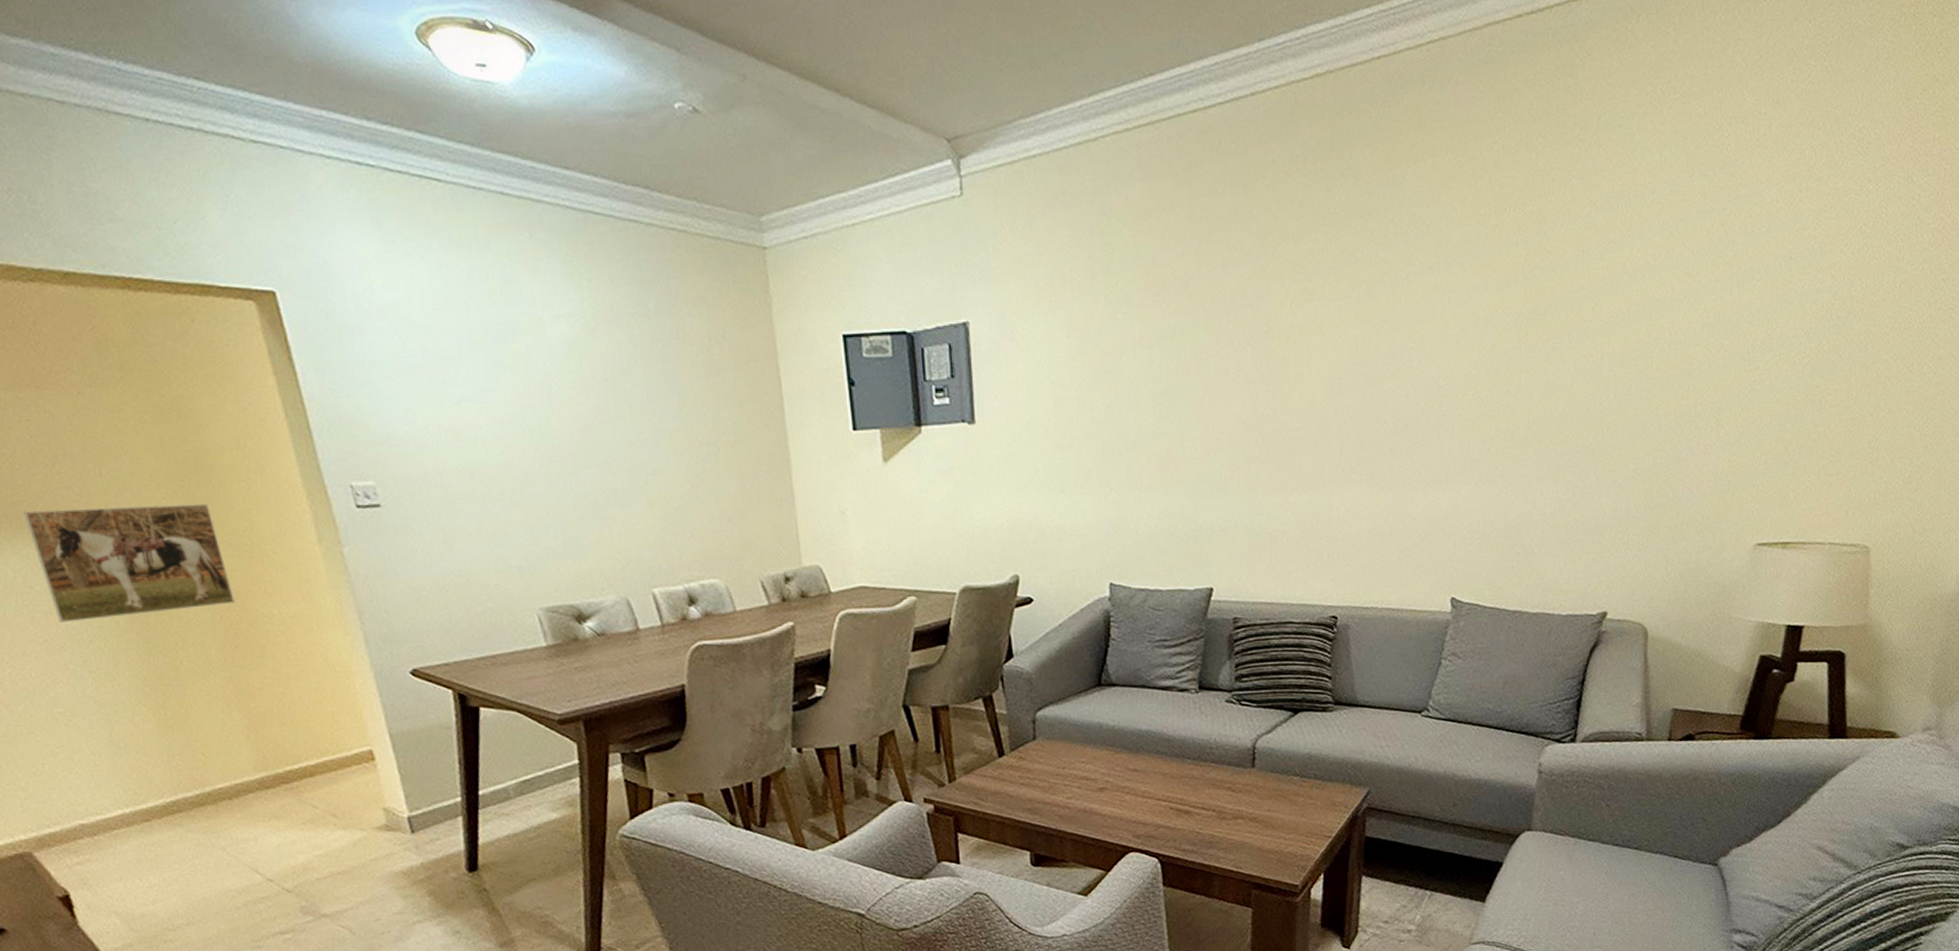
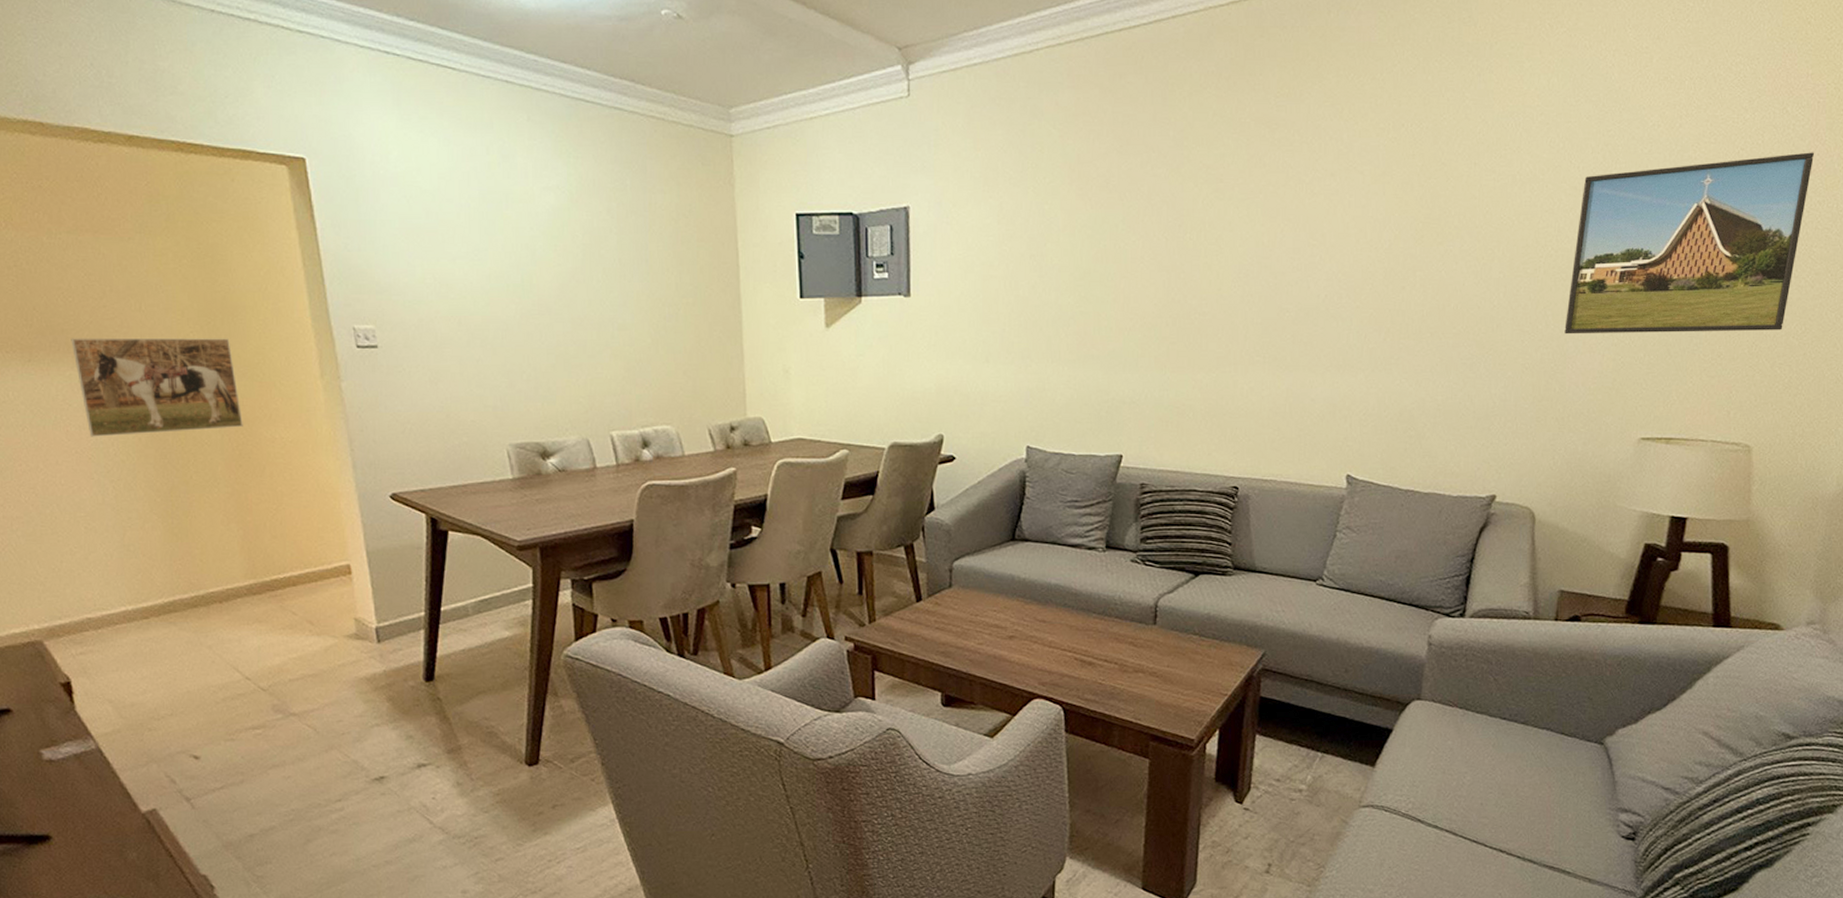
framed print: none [1678,225,1939,436] -> present [1564,152,1814,335]

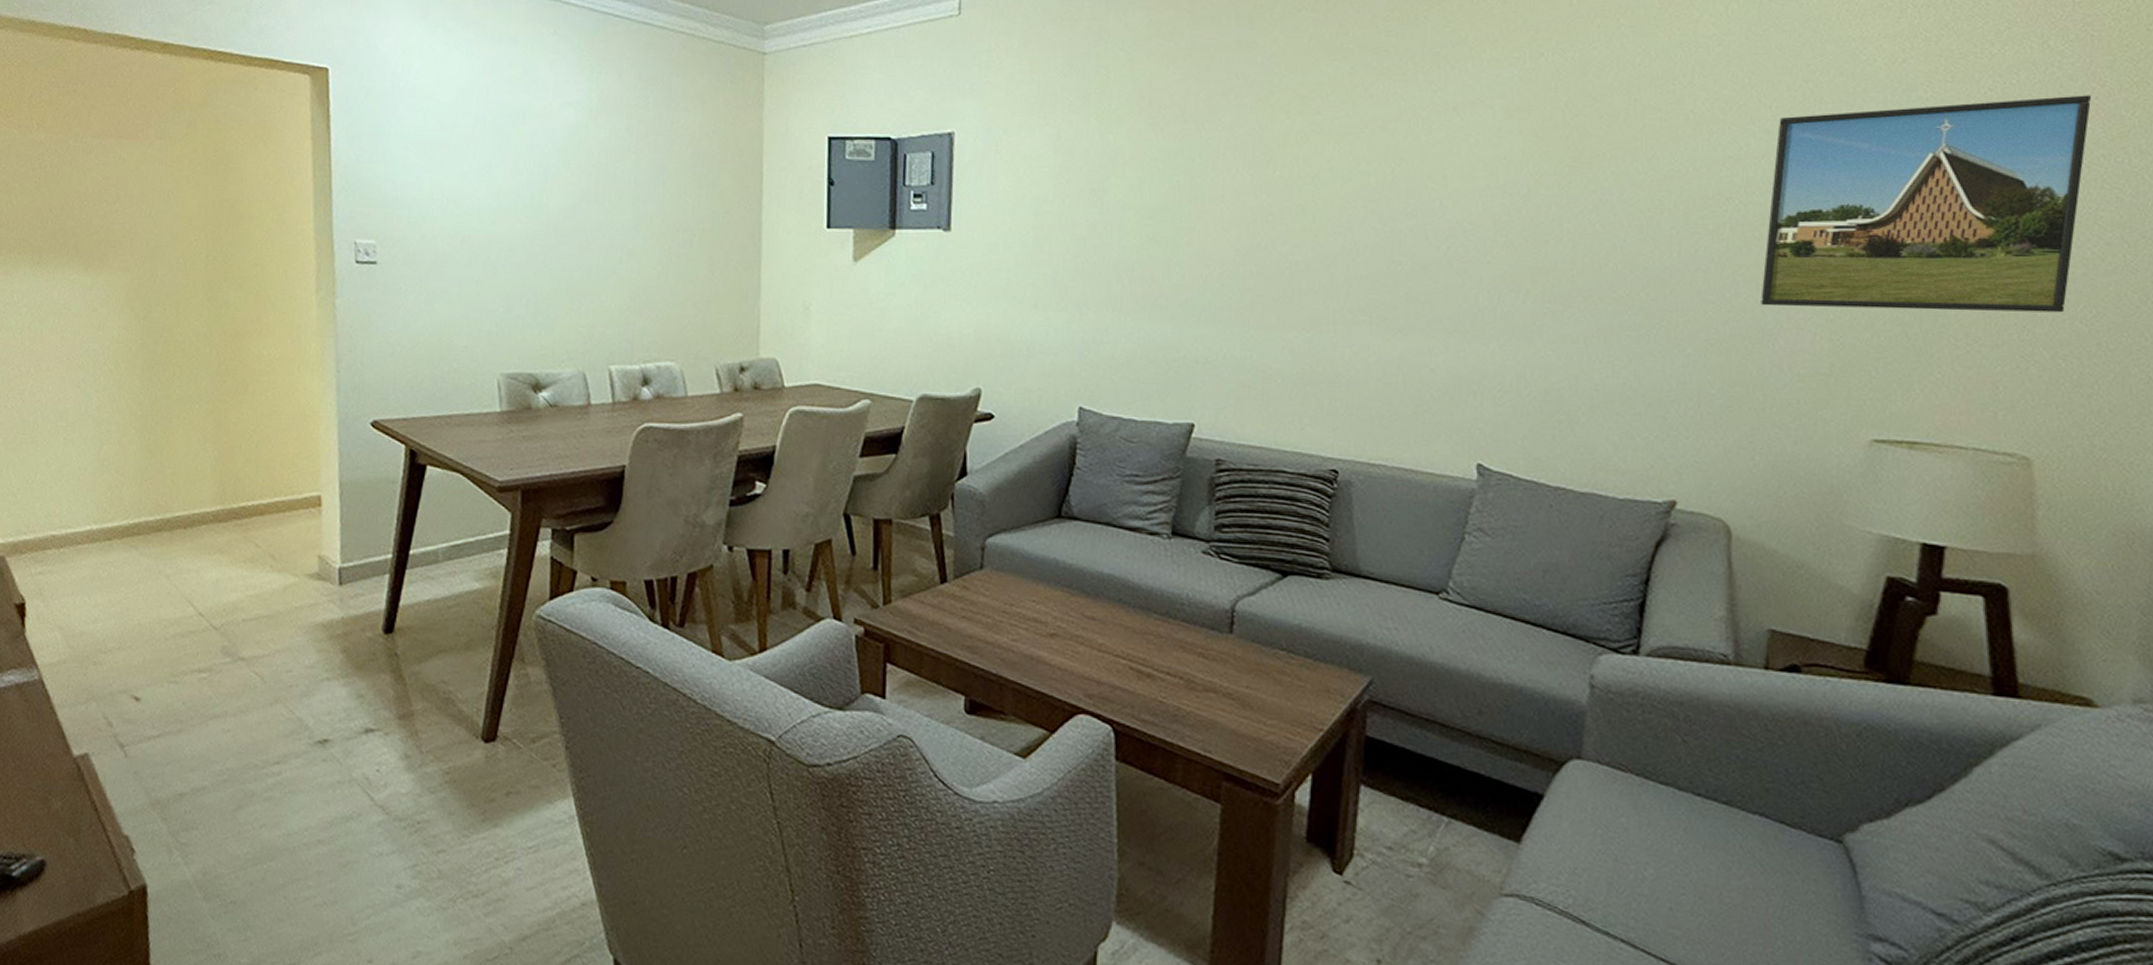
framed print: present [71,338,243,437] -> none [80,242,233,344]

